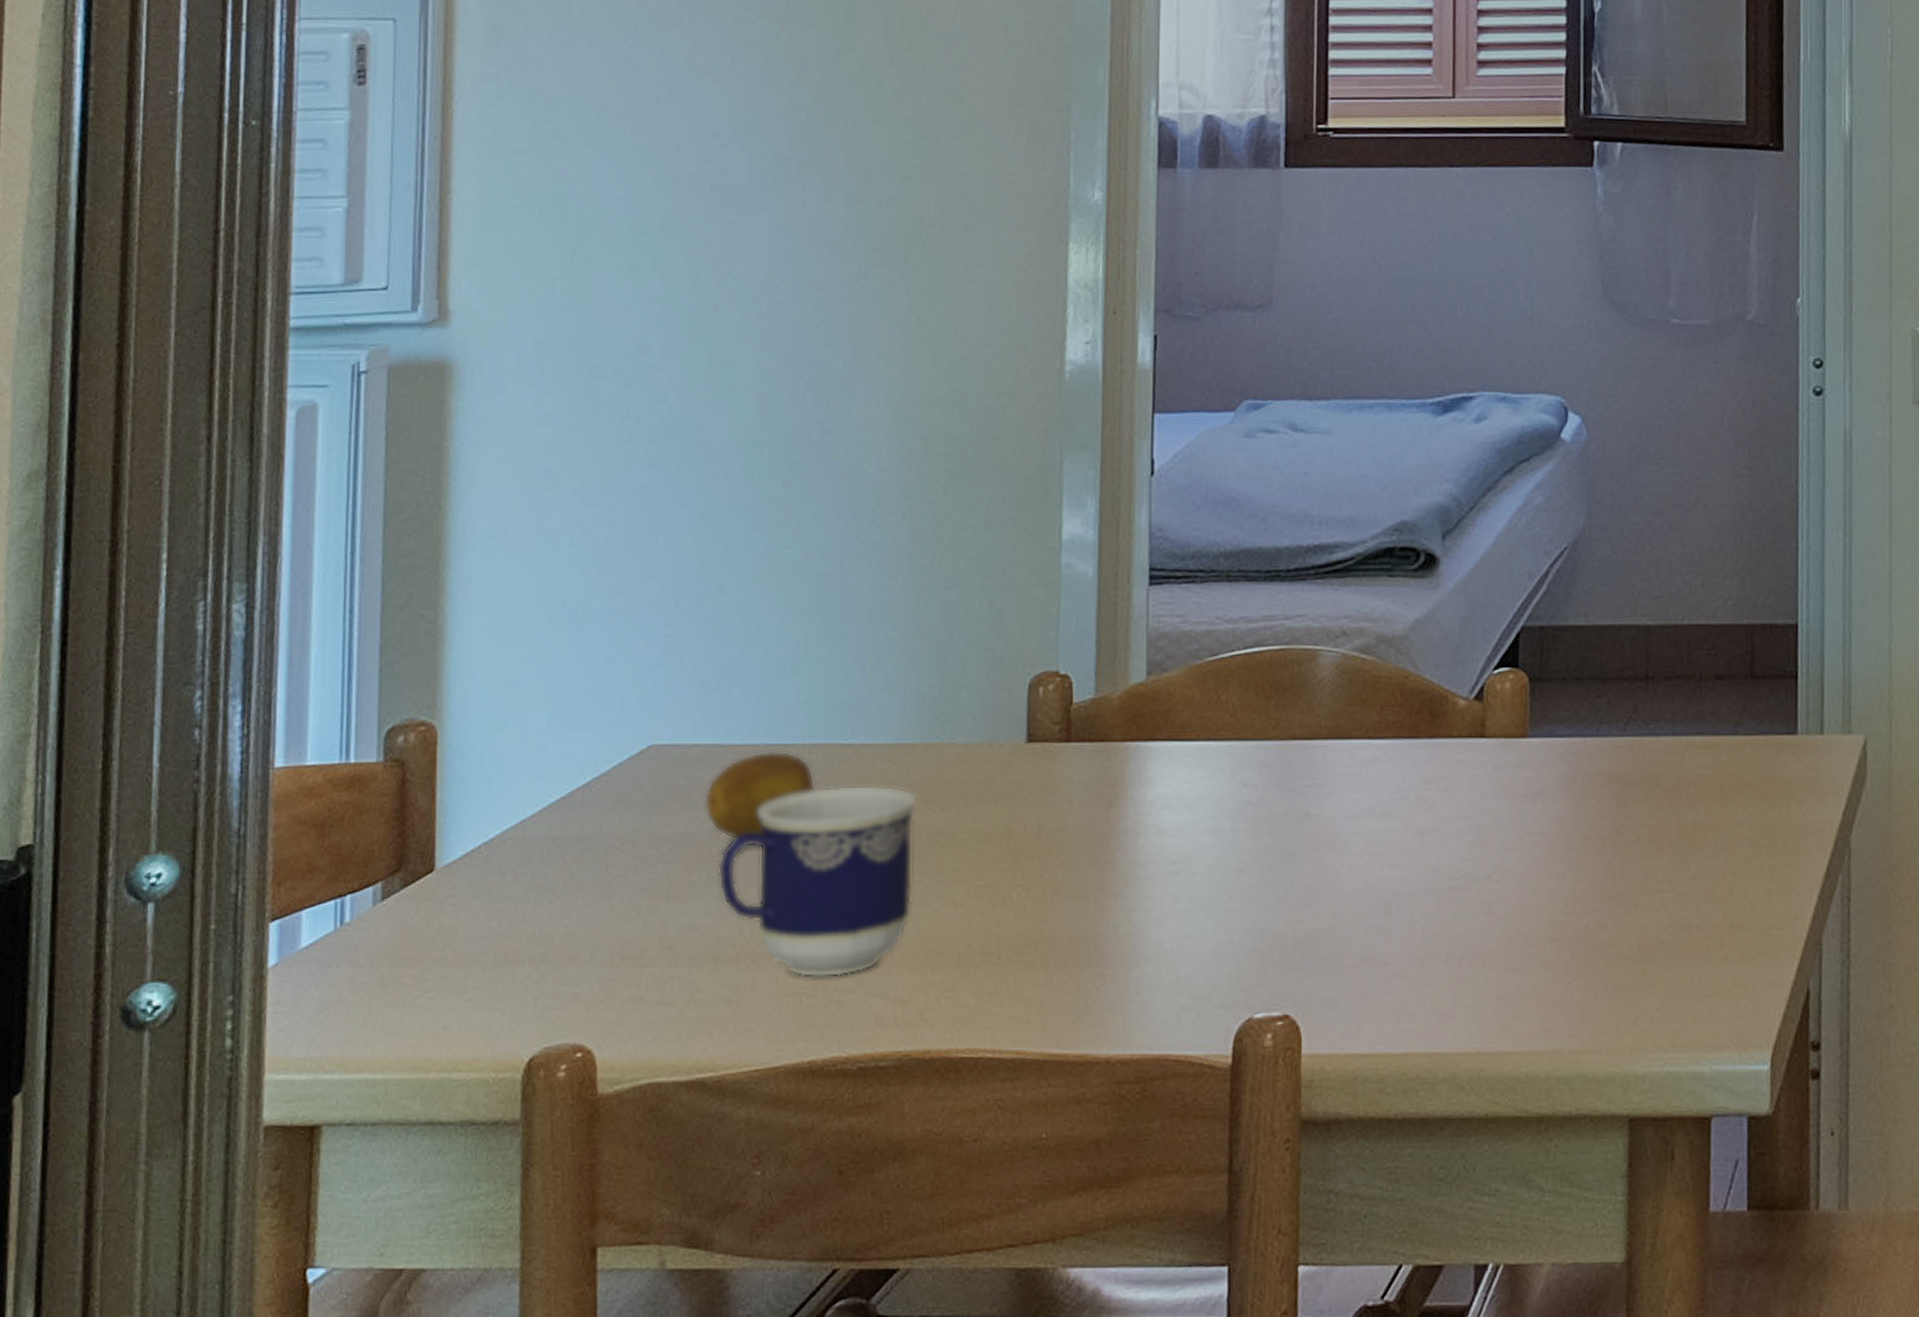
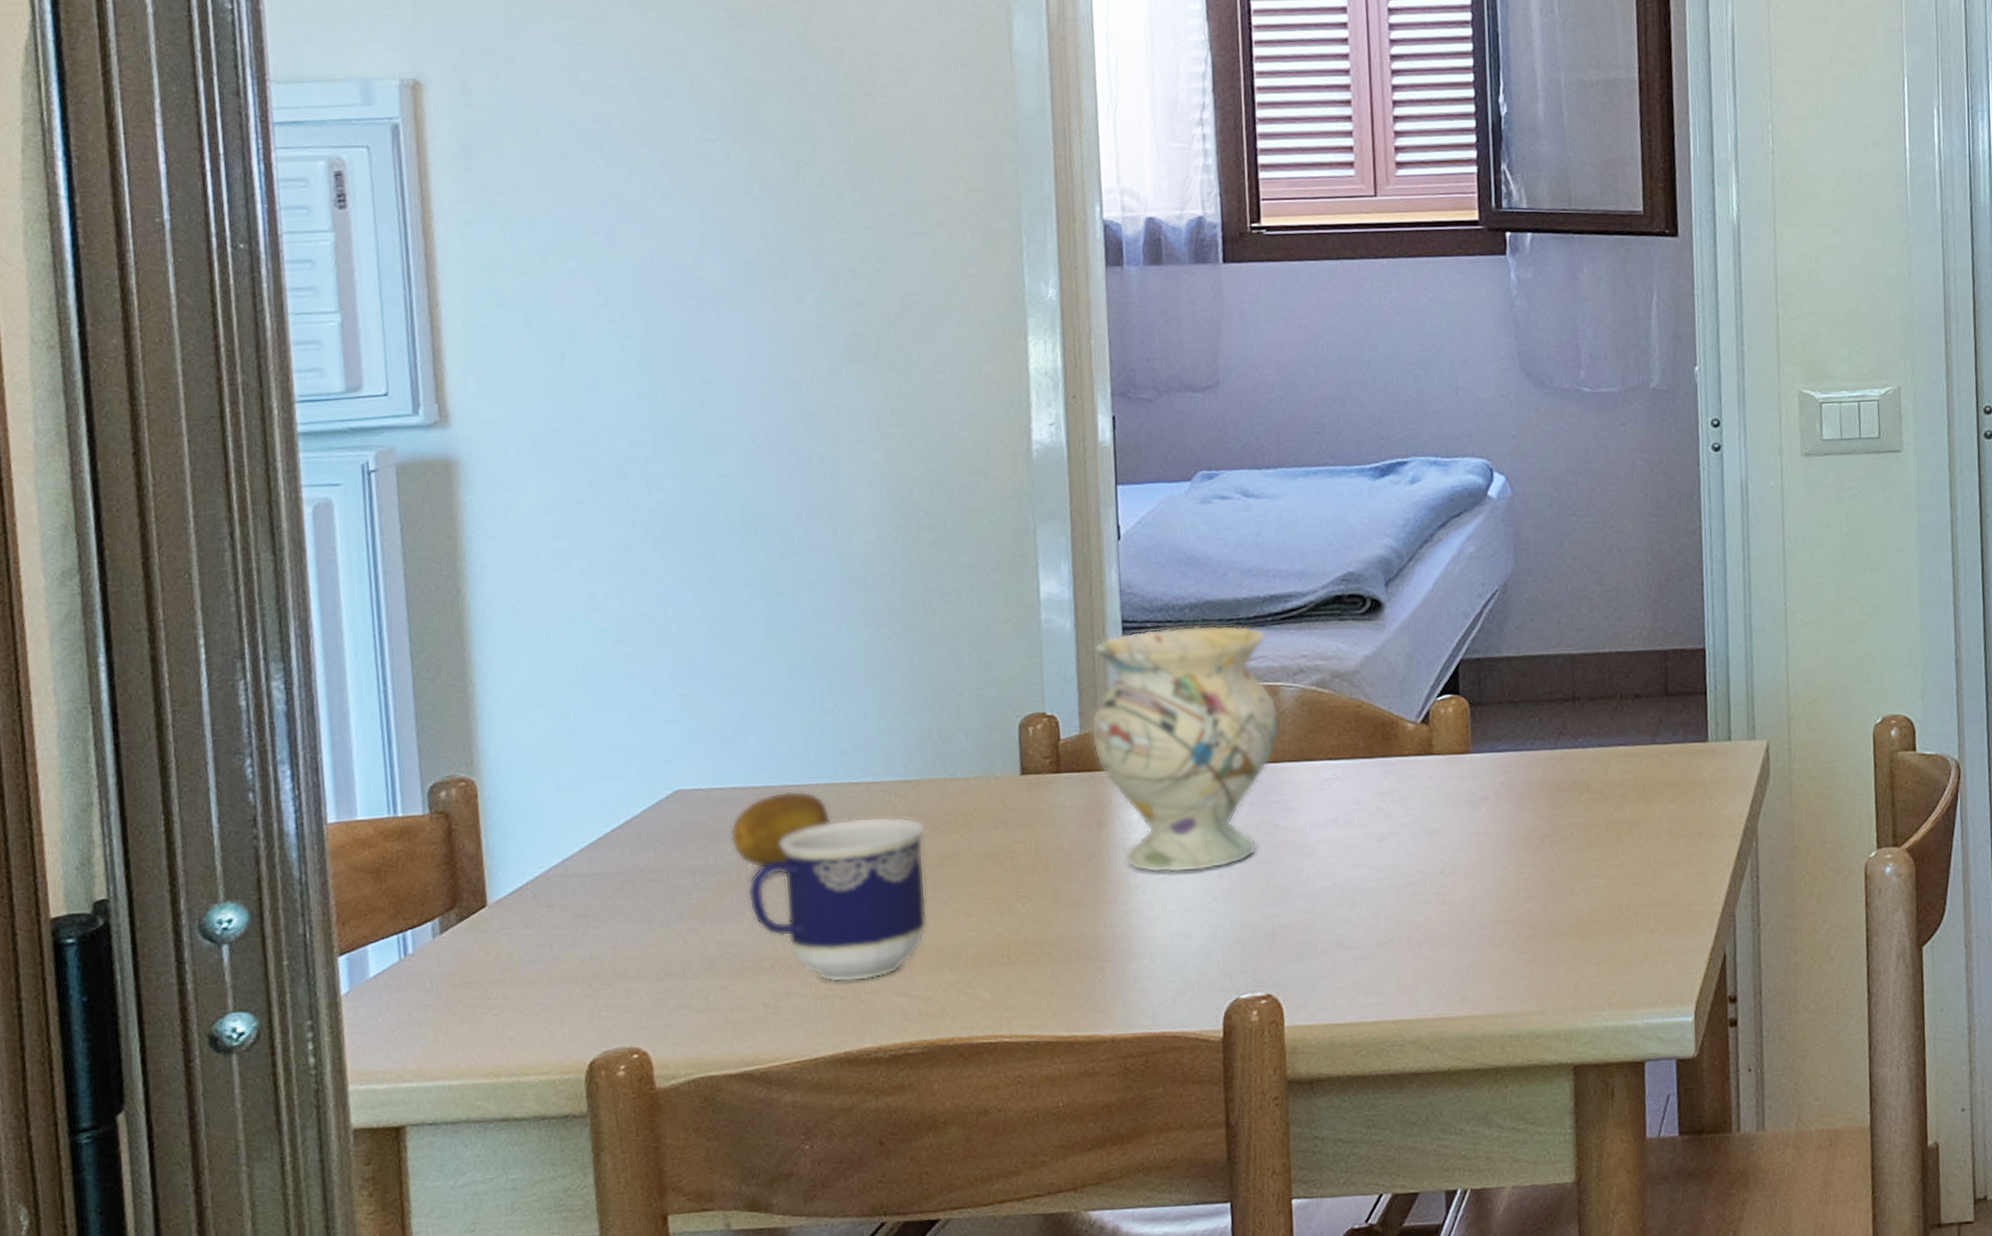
vase: none [1107,577,1316,865] -> present [1090,625,1280,873]

